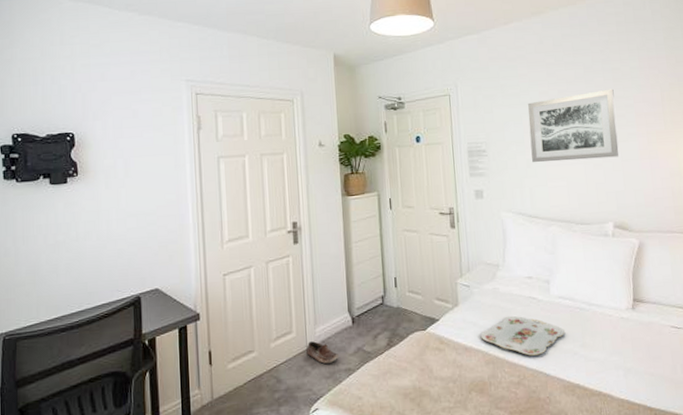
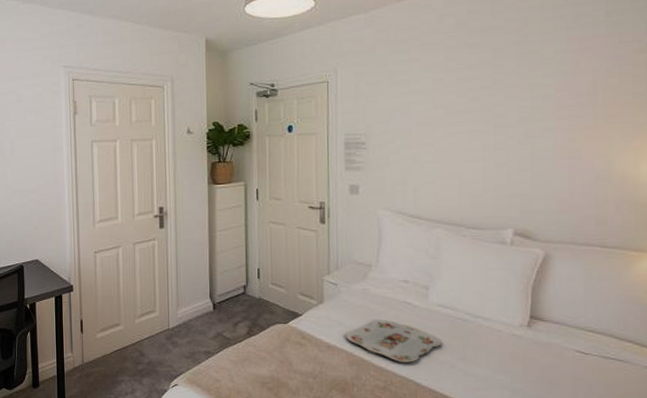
shoe: present [305,341,339,364] -> none [167,322,199,344]
wall art: present [528,89,619,163] -> none [418,75,530,158]

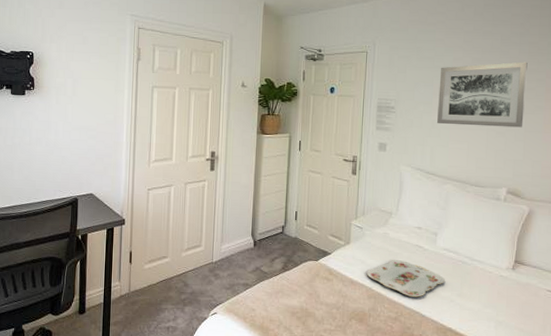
wall art: none [418,75,530,158] -> present [437,62,528,128]

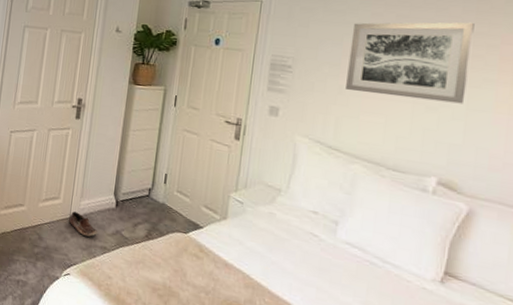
shoe: none [211,256,239,277] -> present [68,211,97,237]
serving tray: present [366,259,445,297] -> none [244,245,345,297]

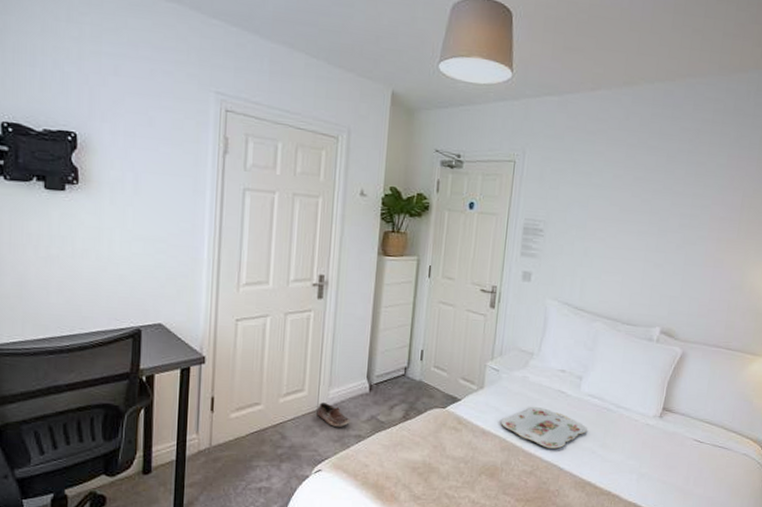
serving tray: none [244,245,345,297] -> present [501,406,587,449]
wall art: present [346,22,475,104] -> none [590,184,693,260]

